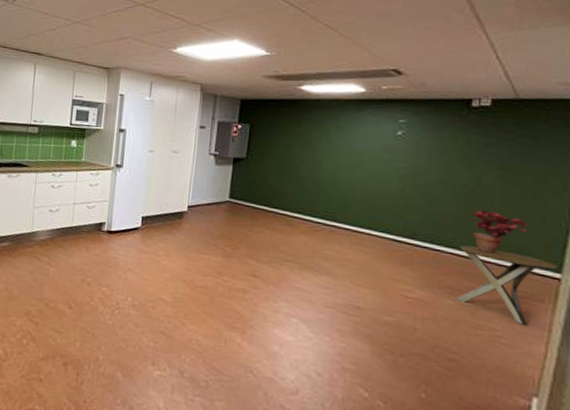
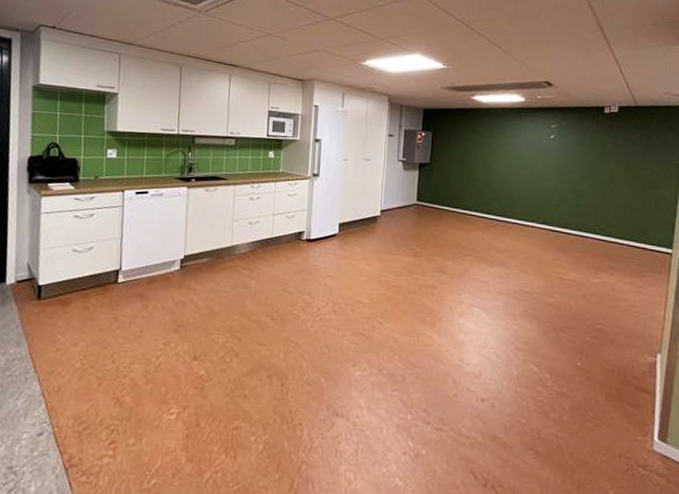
side table: present [455,245,559,325] -> none [599,231,670,294]
potted plant: present [469,209,528,254] -> none [606,199,648,236]

